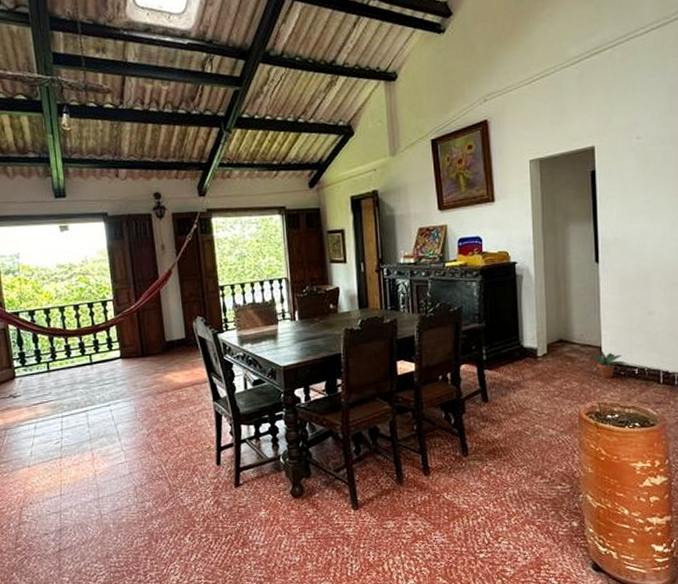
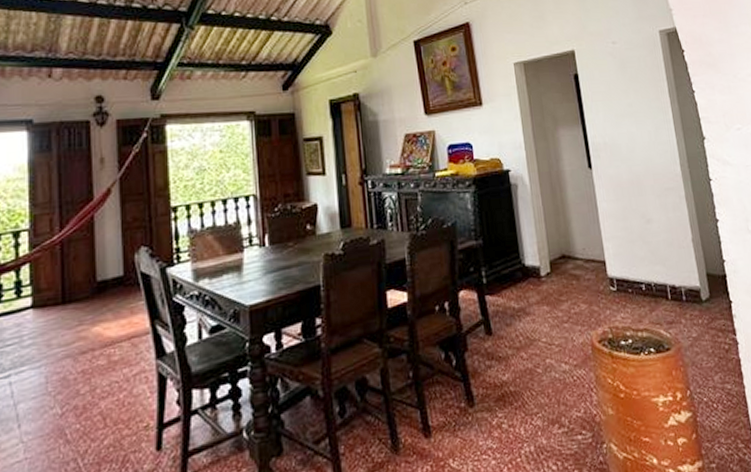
potted plant: present [589,347,627,378] -> none [594,262,633,298]

